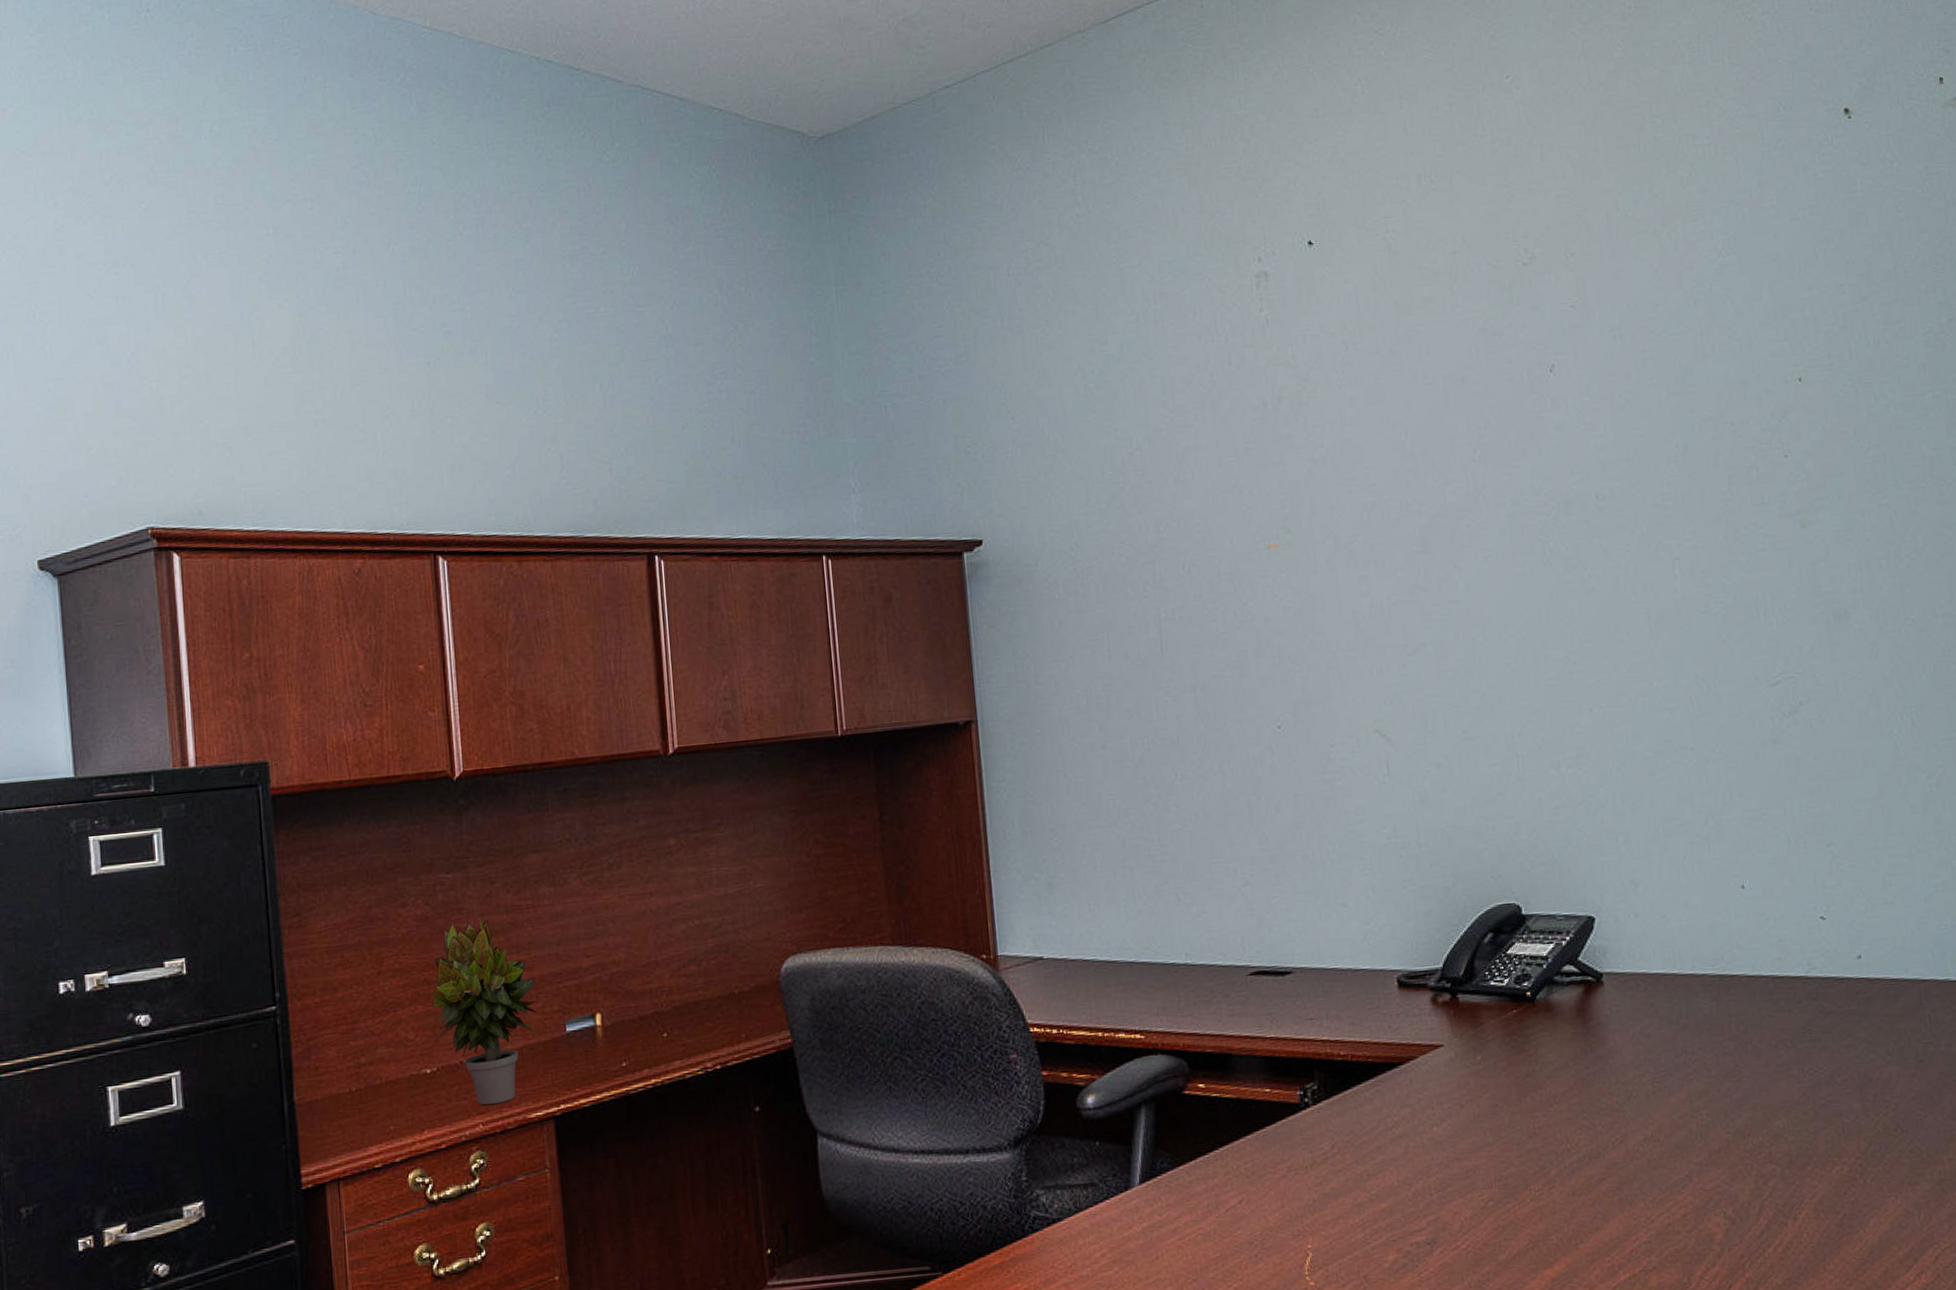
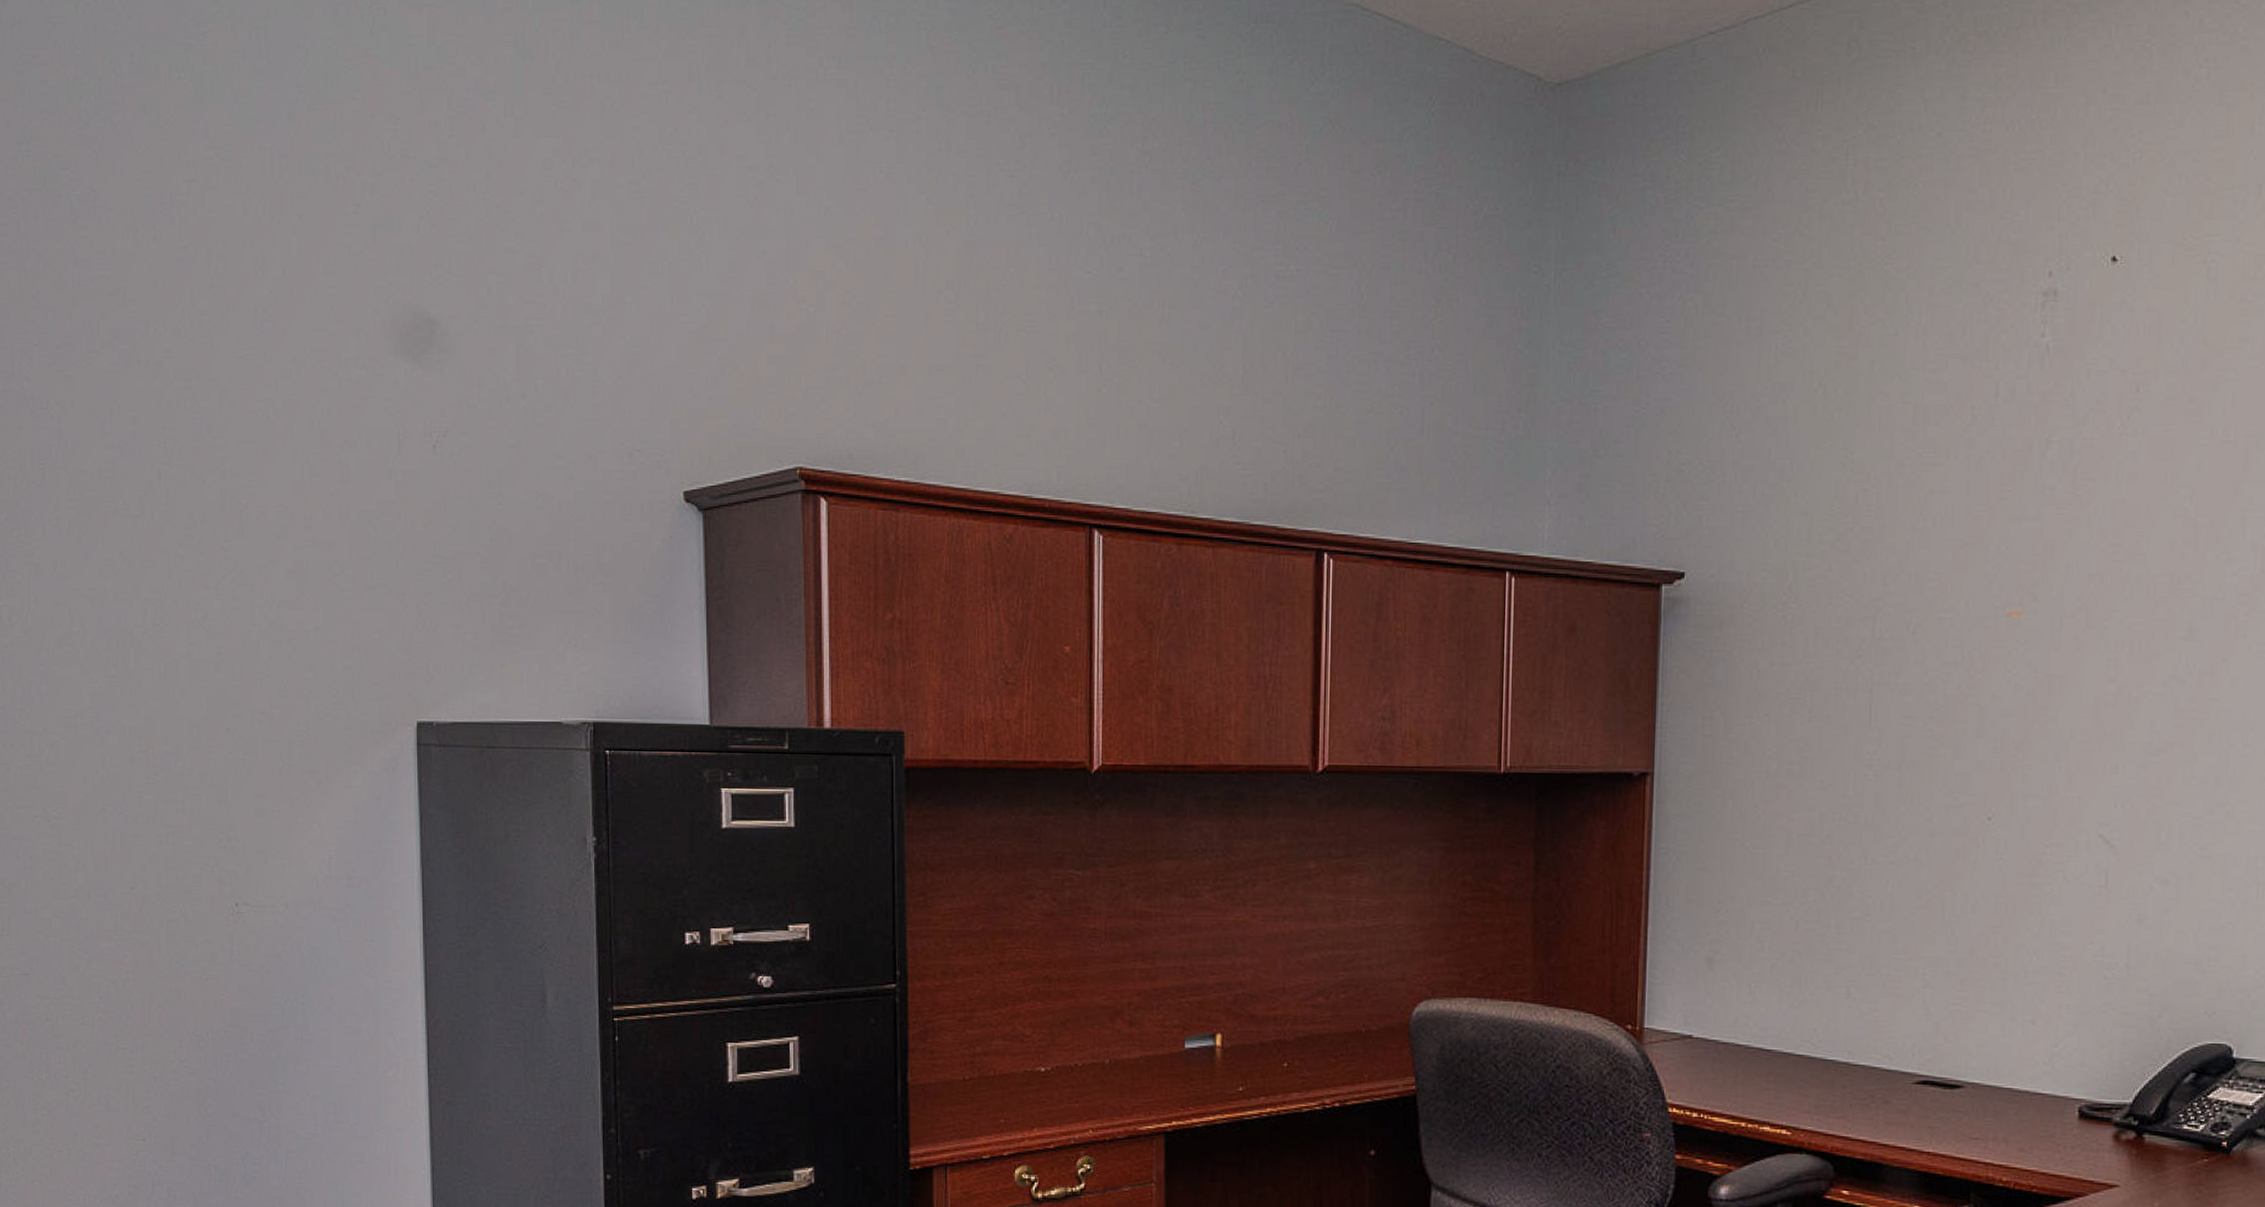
potted plant: present [431,916,538,1106] -> none [1050,918,1159,1112]

